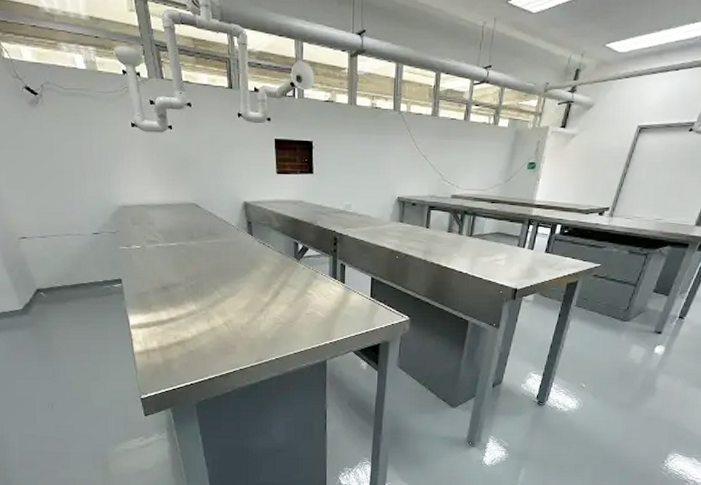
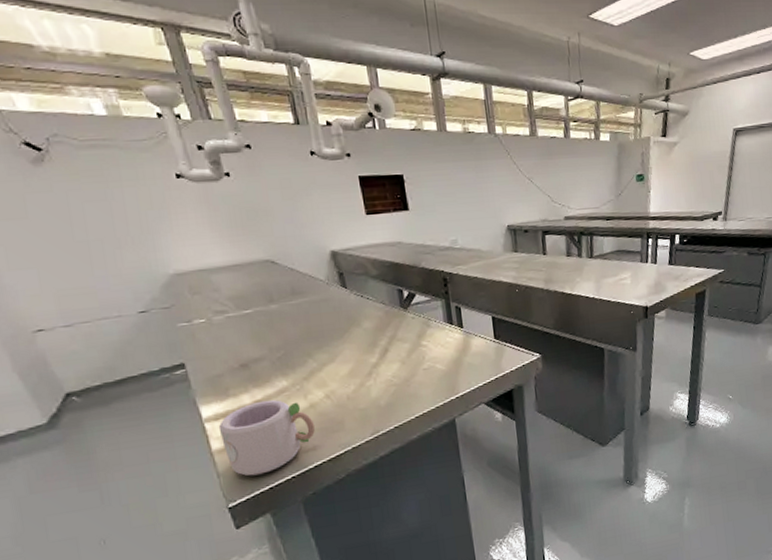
mug: none [140,318,212,377] -> present [218,399,315,476]

